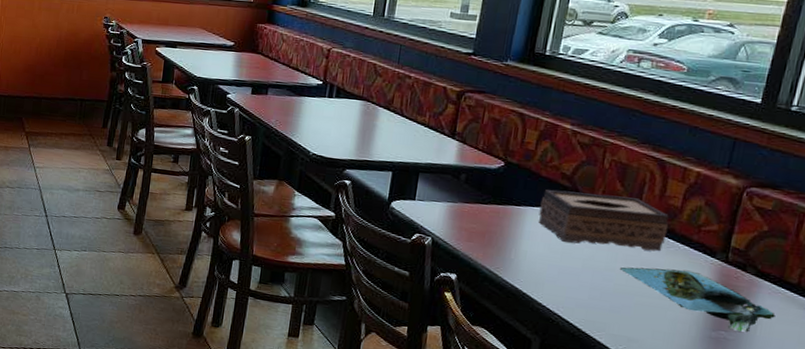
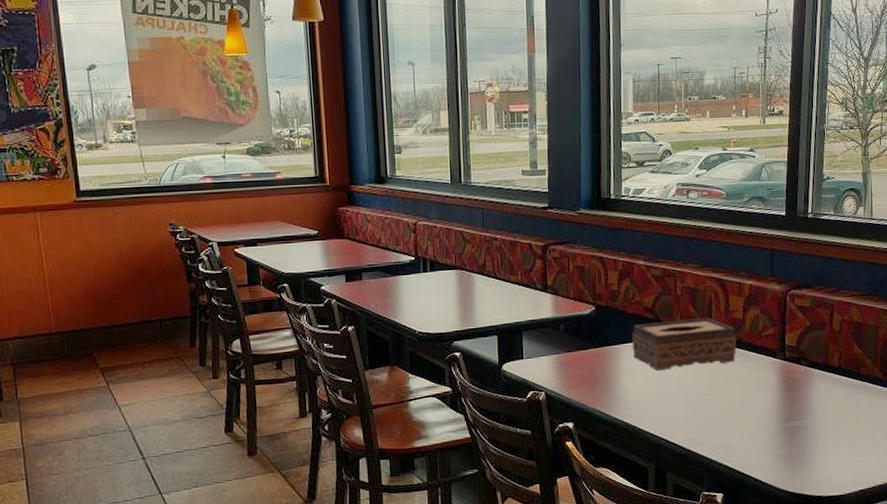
platter: present [620,266,776,332] -> none [706,373,828,418]

